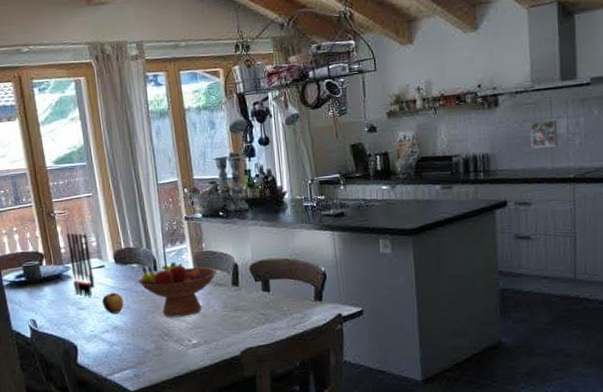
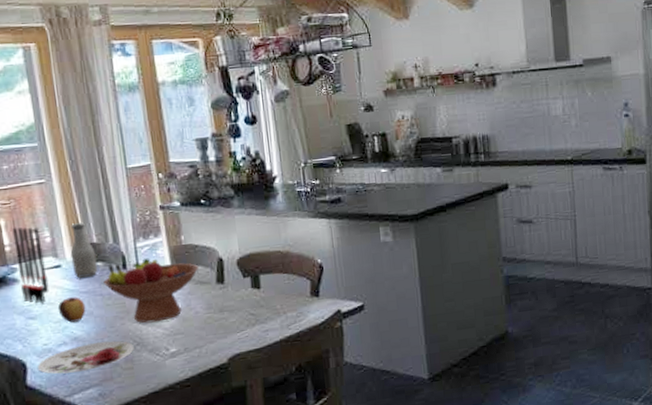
plate: none [86,331,163,356] -> present [38,340,134,374]
bottle: none [112,230,134,277] -> present [70,222,98,278]
decorative tile: present [530,120,559,150] -> none [527,101,556,131]

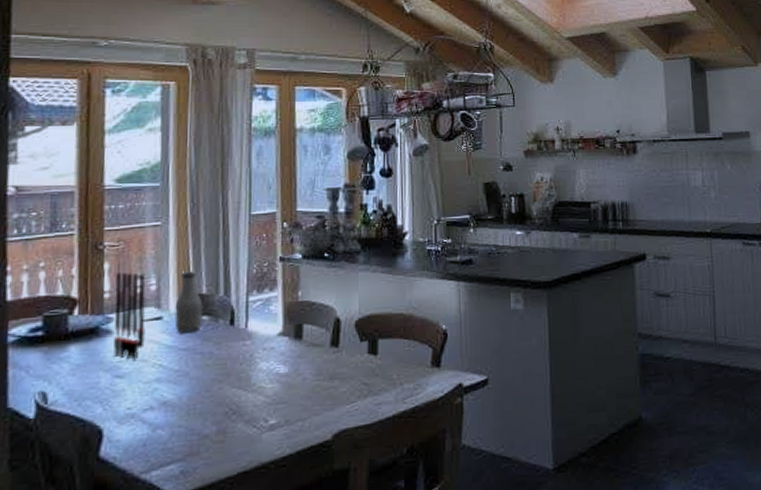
plate: present [38,340,134,374] -> none [116,407,229,445]
apple: present [57,297,86,323] -> none [150,354,182,384]
fruit bowl: present [103,258,199,324] -> none [206,314,314,389]

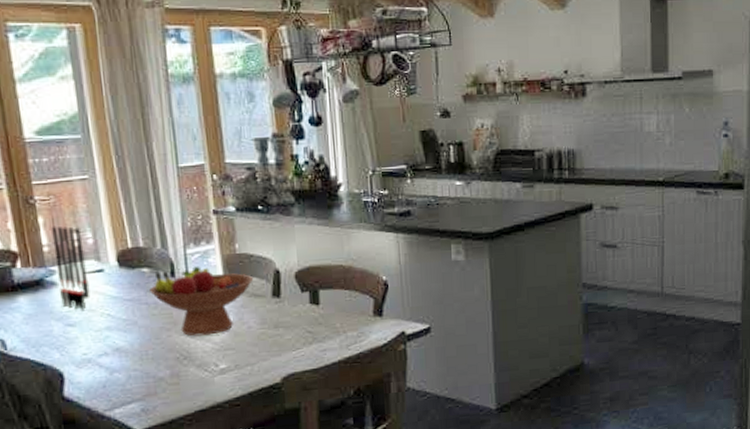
bottle: present [175,271,203,333] -> none [114,224,144,284]
fruit bowl: none [206,314,314,389] -> present [149,266,254,337]

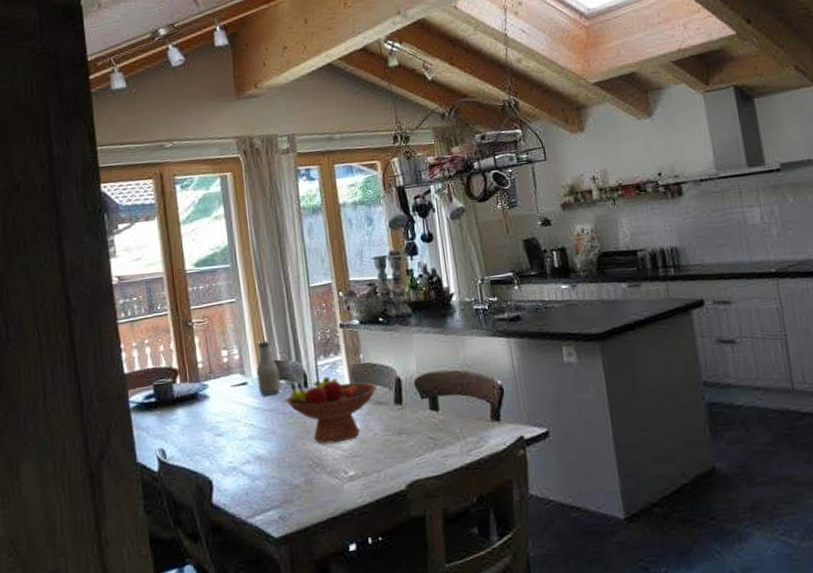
candle: present [51,226,91,310] -> none [205,344,236,421]
bottle: none [114,224,144,284] -> present [256,340,281,396]

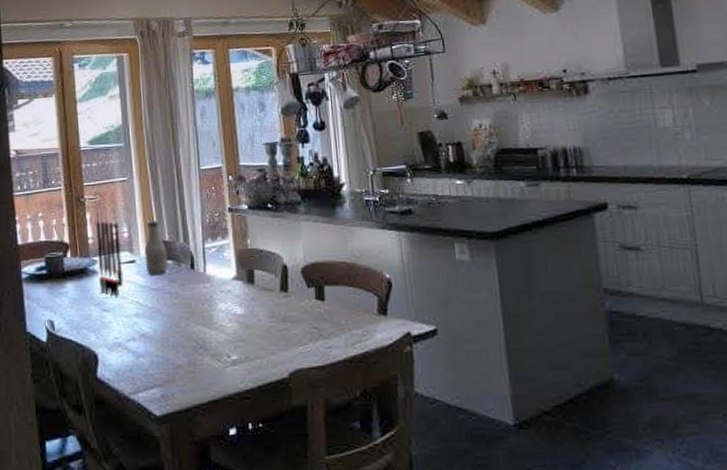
candle: none [205,344,236,421] -> present [96,221,124,297]
fruit bowl: present [286,376,378,444] -> none [172,259,264,327]

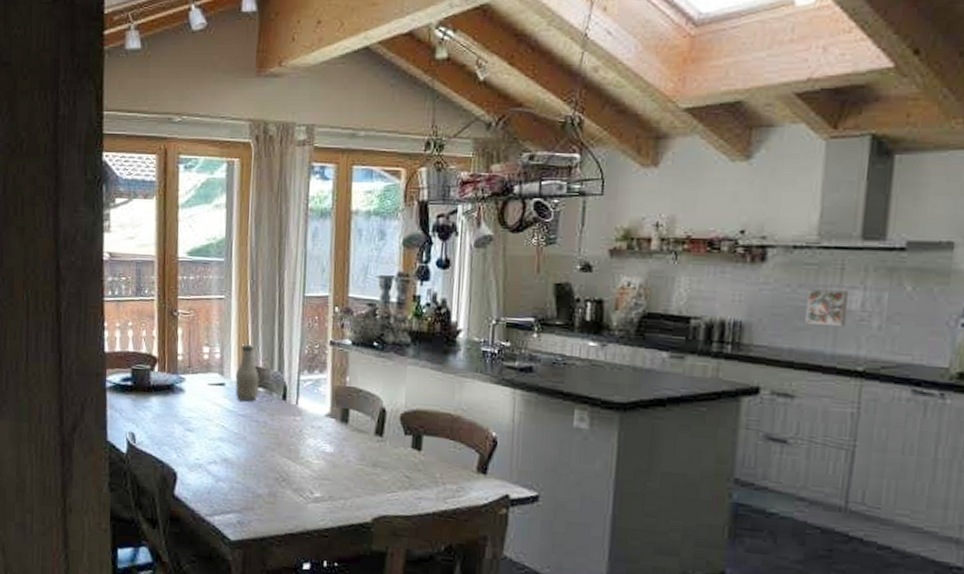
candle: present [96,221,124,297] -> none [185,338,211,418]
decorative tile: none [628,111,665,144] -> present [805,289,849,327]

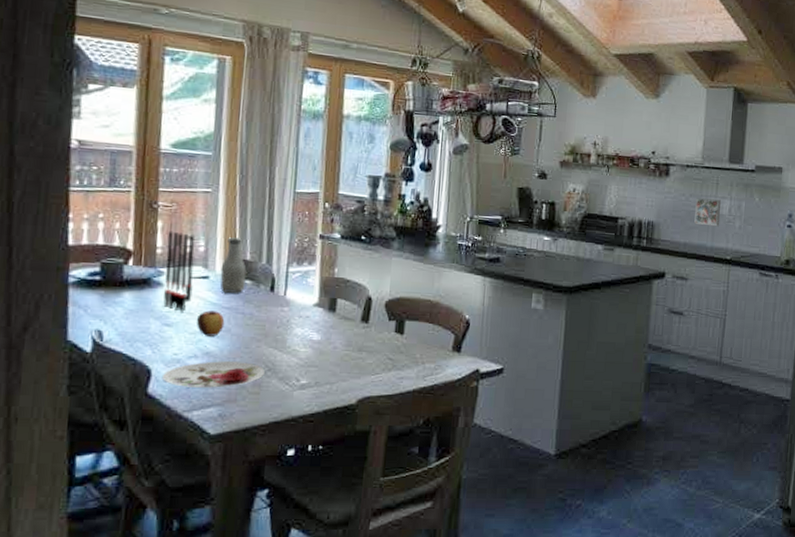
candle: none [185,338,211,418] -> present [163,230,195,312]
plate: none [187,468,279,495] -> present [163,361,265,388]
apple: none [214,417,241,444] -> present [196,310,225,337]

